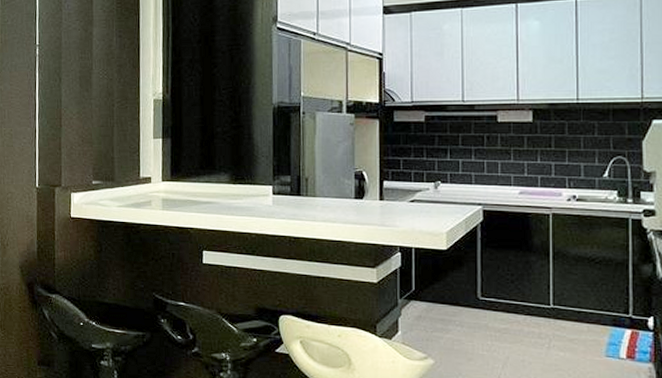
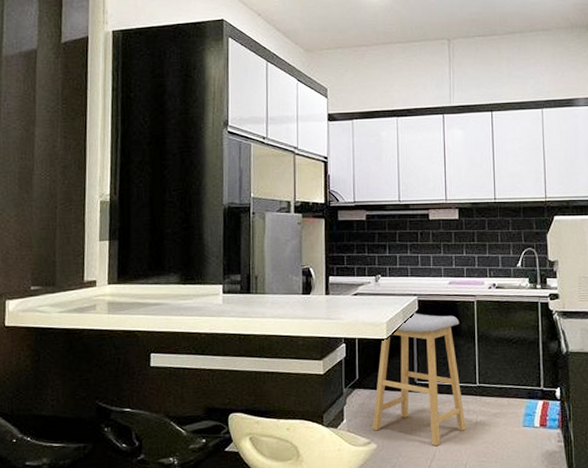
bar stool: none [430,224,537,369] -> present [373,313,467,447]

